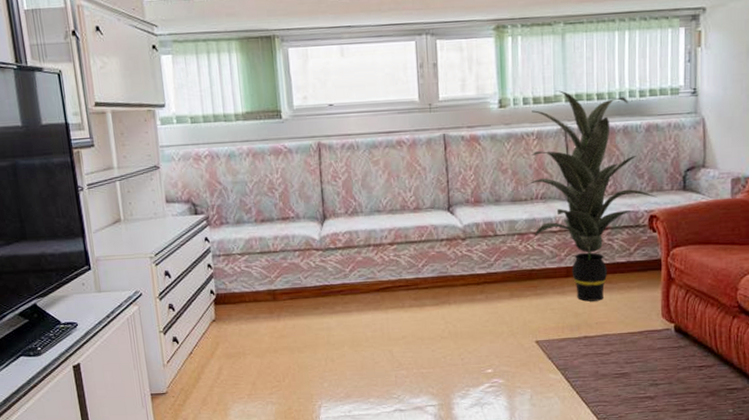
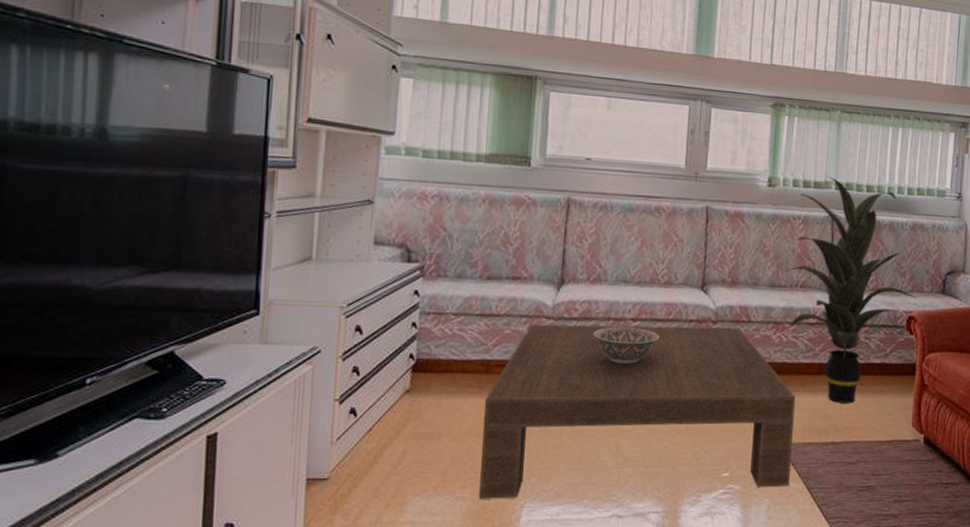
coffee table: none [276,241,548,402] -> present [479,324,795,499]
decorative bowl: none [357,251,417,283] -> present [593,327,660,364]

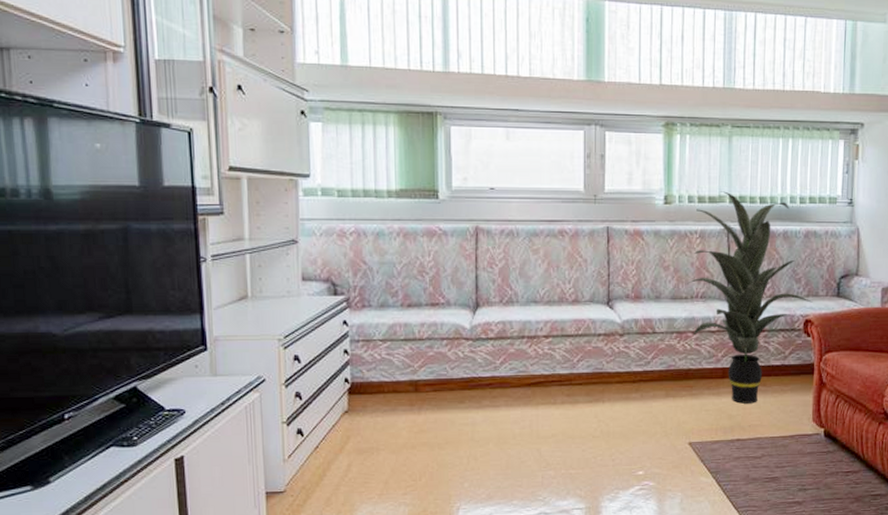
coffee table: present [479,324,795,499] -> none [416,338,701,504]
decorative bowl: present [593,327,660,364] -> none [510,344,572,377]

